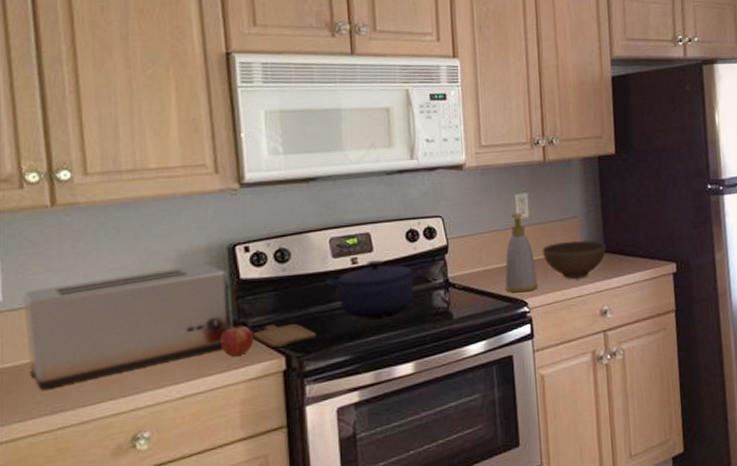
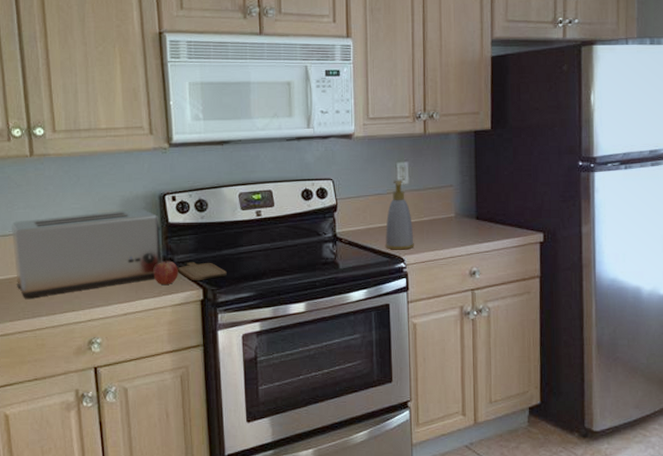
cooking pot: present [325,259,423,318] -> none [235,213,315,262]
bowl: present [542,240,607,280] -> none [419,207,478,242]

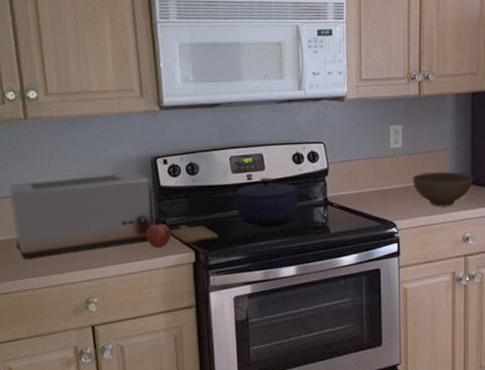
cooking pot: none [235,213,315,262] -> present [226,177,306,226]
soap bottle: present [385,180,414,250] -> none [376,143,406,215]
bowl: none [419,207,478,242] -> present [412,171,473,207]

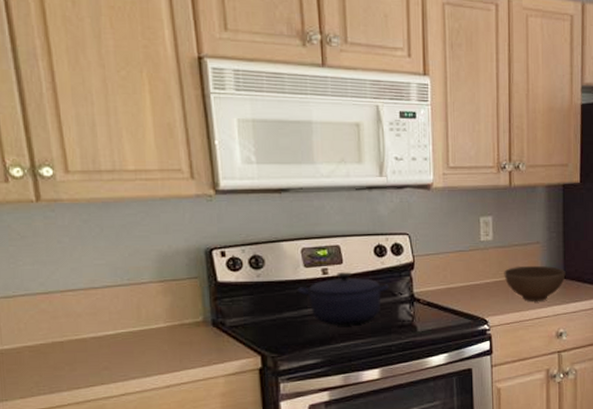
toaster: present [9,171,155,259] -> none [16,265,211,371]
fruit: present [146,222,171,247] -> none [200,324,231,352]
chopping board: present [170,225,218,244] -> none [231,326,289,348]

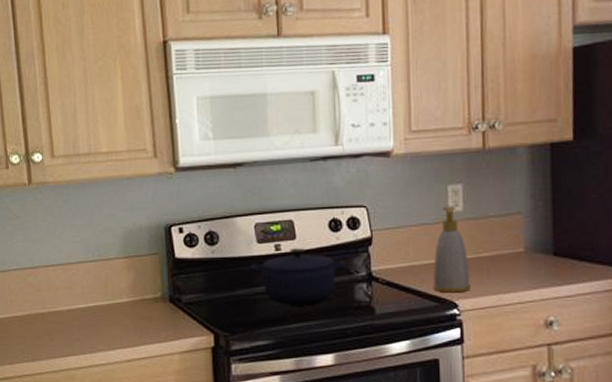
soap bottle: none [467,235,498,311] -> present [432,206,471,293]
bowl: present [504,265,566,302] -> none [477,239,556,284]

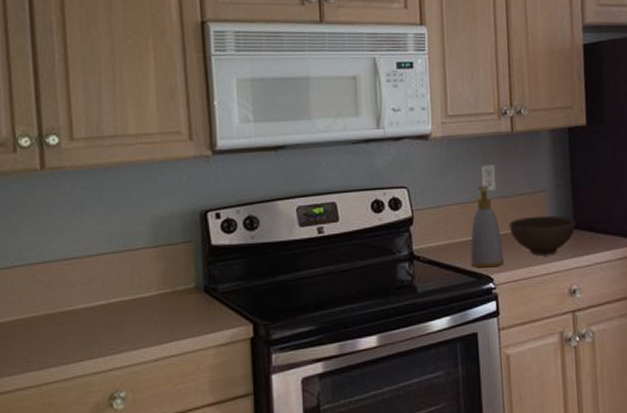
cooking pot: present [250,247,345,305] -> none [292,229,388,288]
bowl: none [477,239,556,284] -> present [509,215,576,256]

